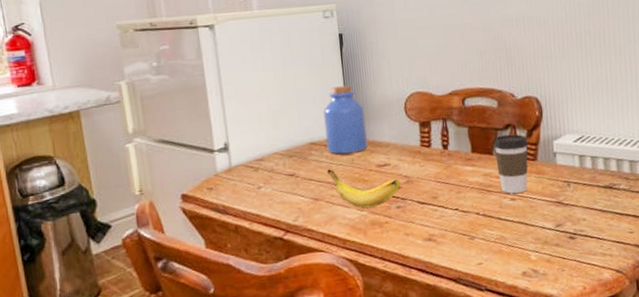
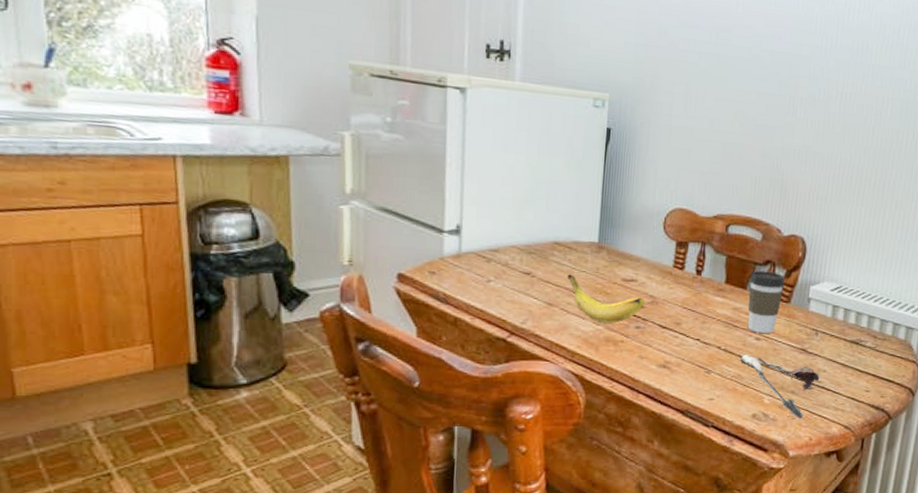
jar: present [323,85,368,155] -> none [572,185,620,262]
spoon: none [500,216,581,270] -> present [740,355,820,418]

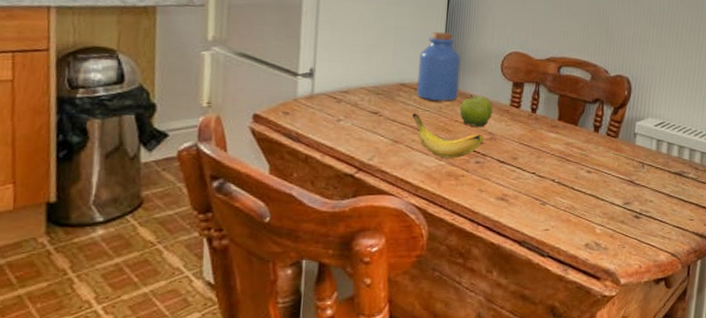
jar: none [572,185,620,262] -> present [417,32,461,101]
fruit: none [618,254,654,290] -> present [459,94,493,128]
spoon: present [740,355,820,418] -> none [573,187,647,247]
coffee cup: present [748,270,785,333] -> none [579,108,613,166]

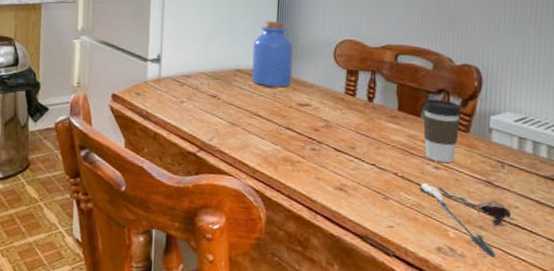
banana: present [412,113,484,159] -> none [248,98,319,145]
fruit: present [459,94,493,128] -> none [293,81,327,114]
spoon: none [573,187,647,247] -> present [419,183,512,258]
coffee cup: none [579,108,613,166] -> present [423,99,462,163]

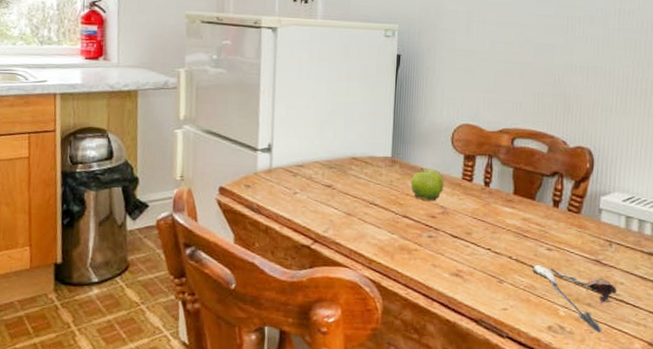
jar: present [252,21,293,87] -> none [368,106,410,175]
fruit: none [293,81,327,114] -> present [410,167,444,201]
coffee cup: present [423,99,462,163] -> none [537,181,574,244]

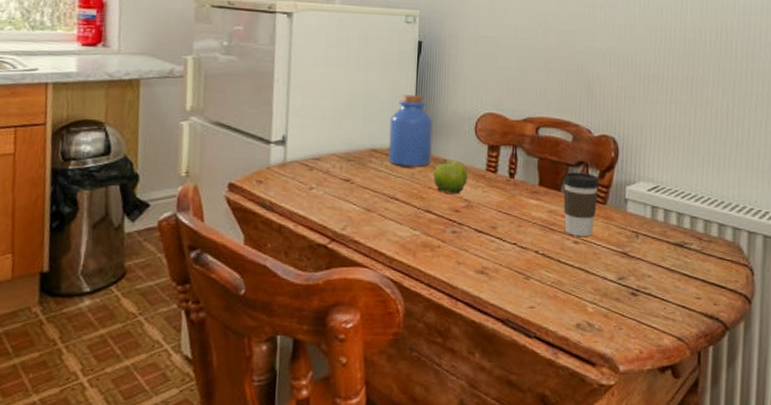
jar: none [368,106,410,175] -> present [388,95,433,167]
spoon: present [532,265,617,333] -> none [560,259,645,329]
coffee cup: none [537,181,574,244] -> present [563,172,600,236]

